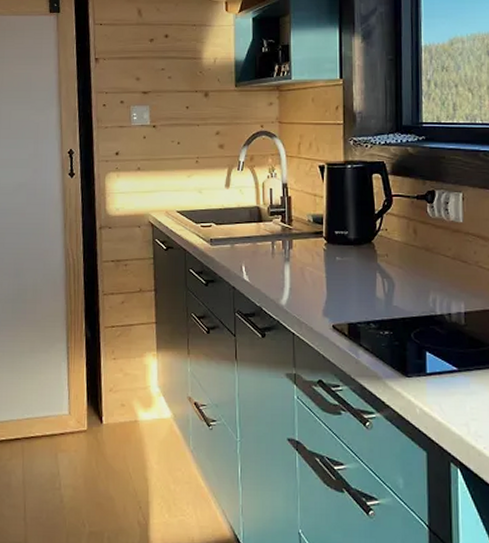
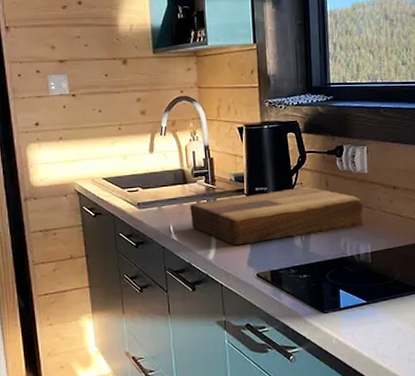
cutting board: none [264,233,458,292] -> present [190,186,365,246]

